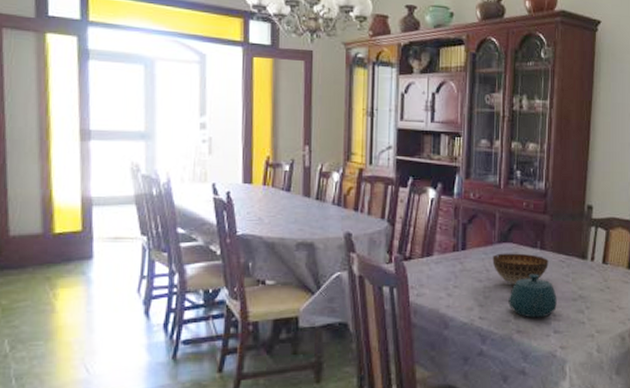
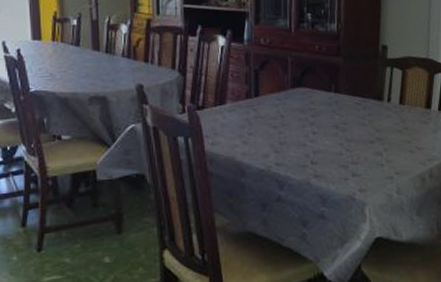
bowl: present [492,253,549,284] -> none [286,97,344,129]
teapot: present [508,274,557,318] -> none [304,117,354,162]

